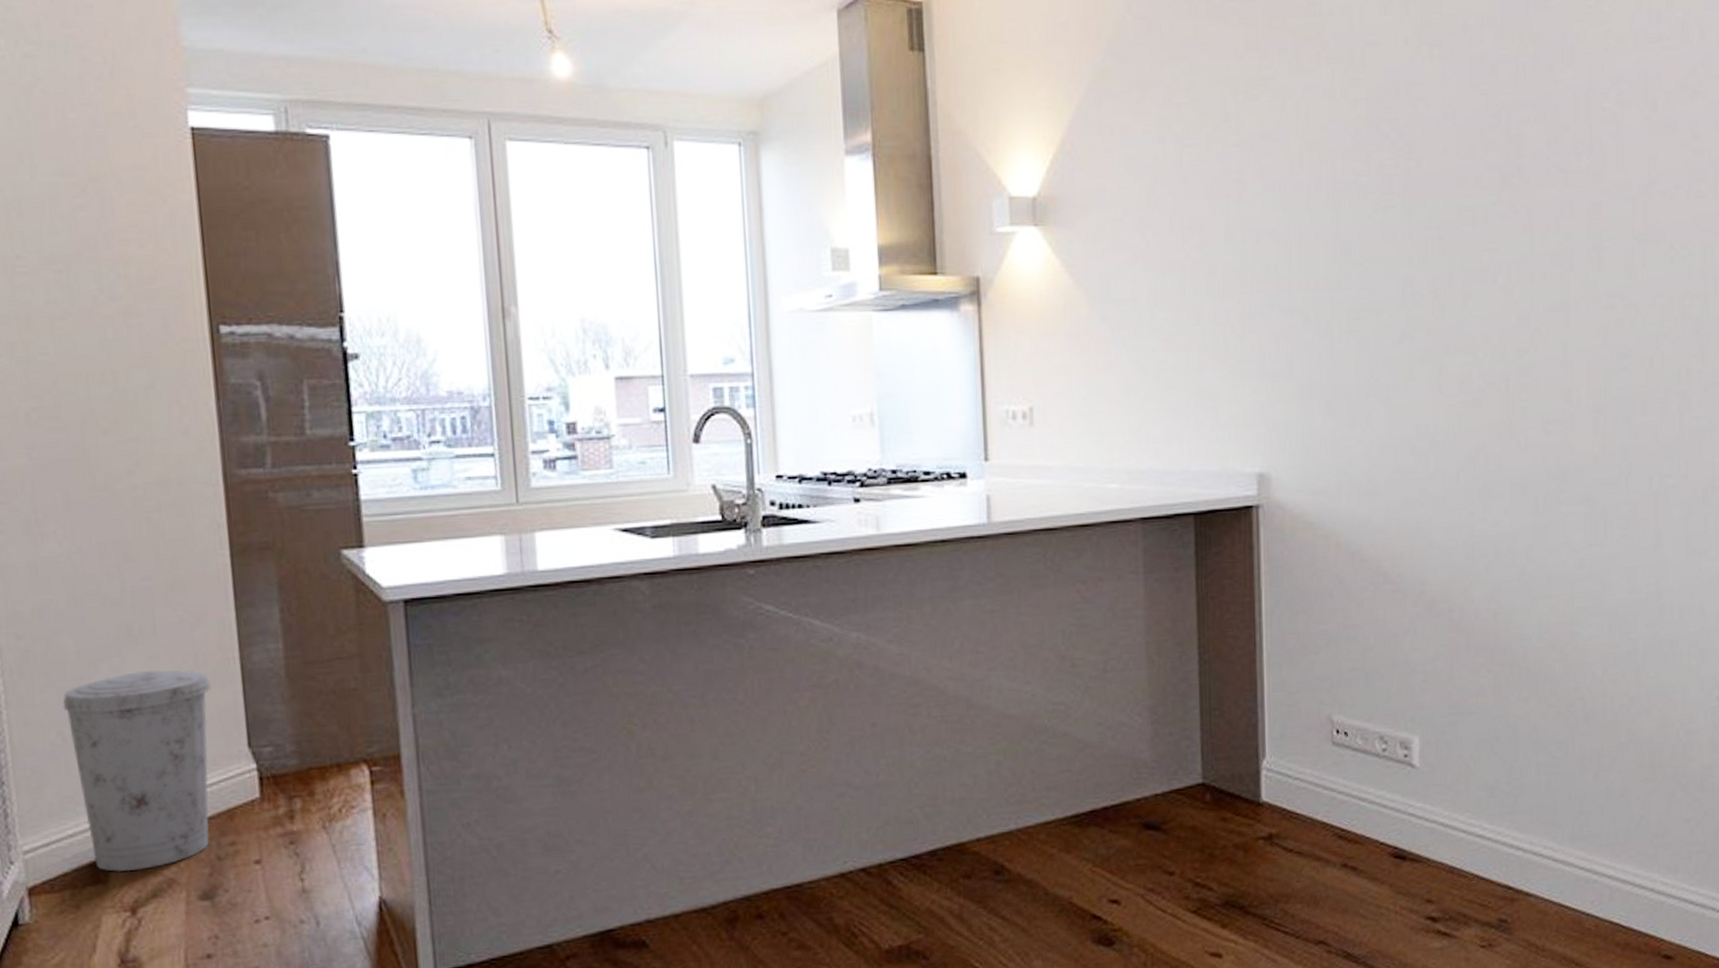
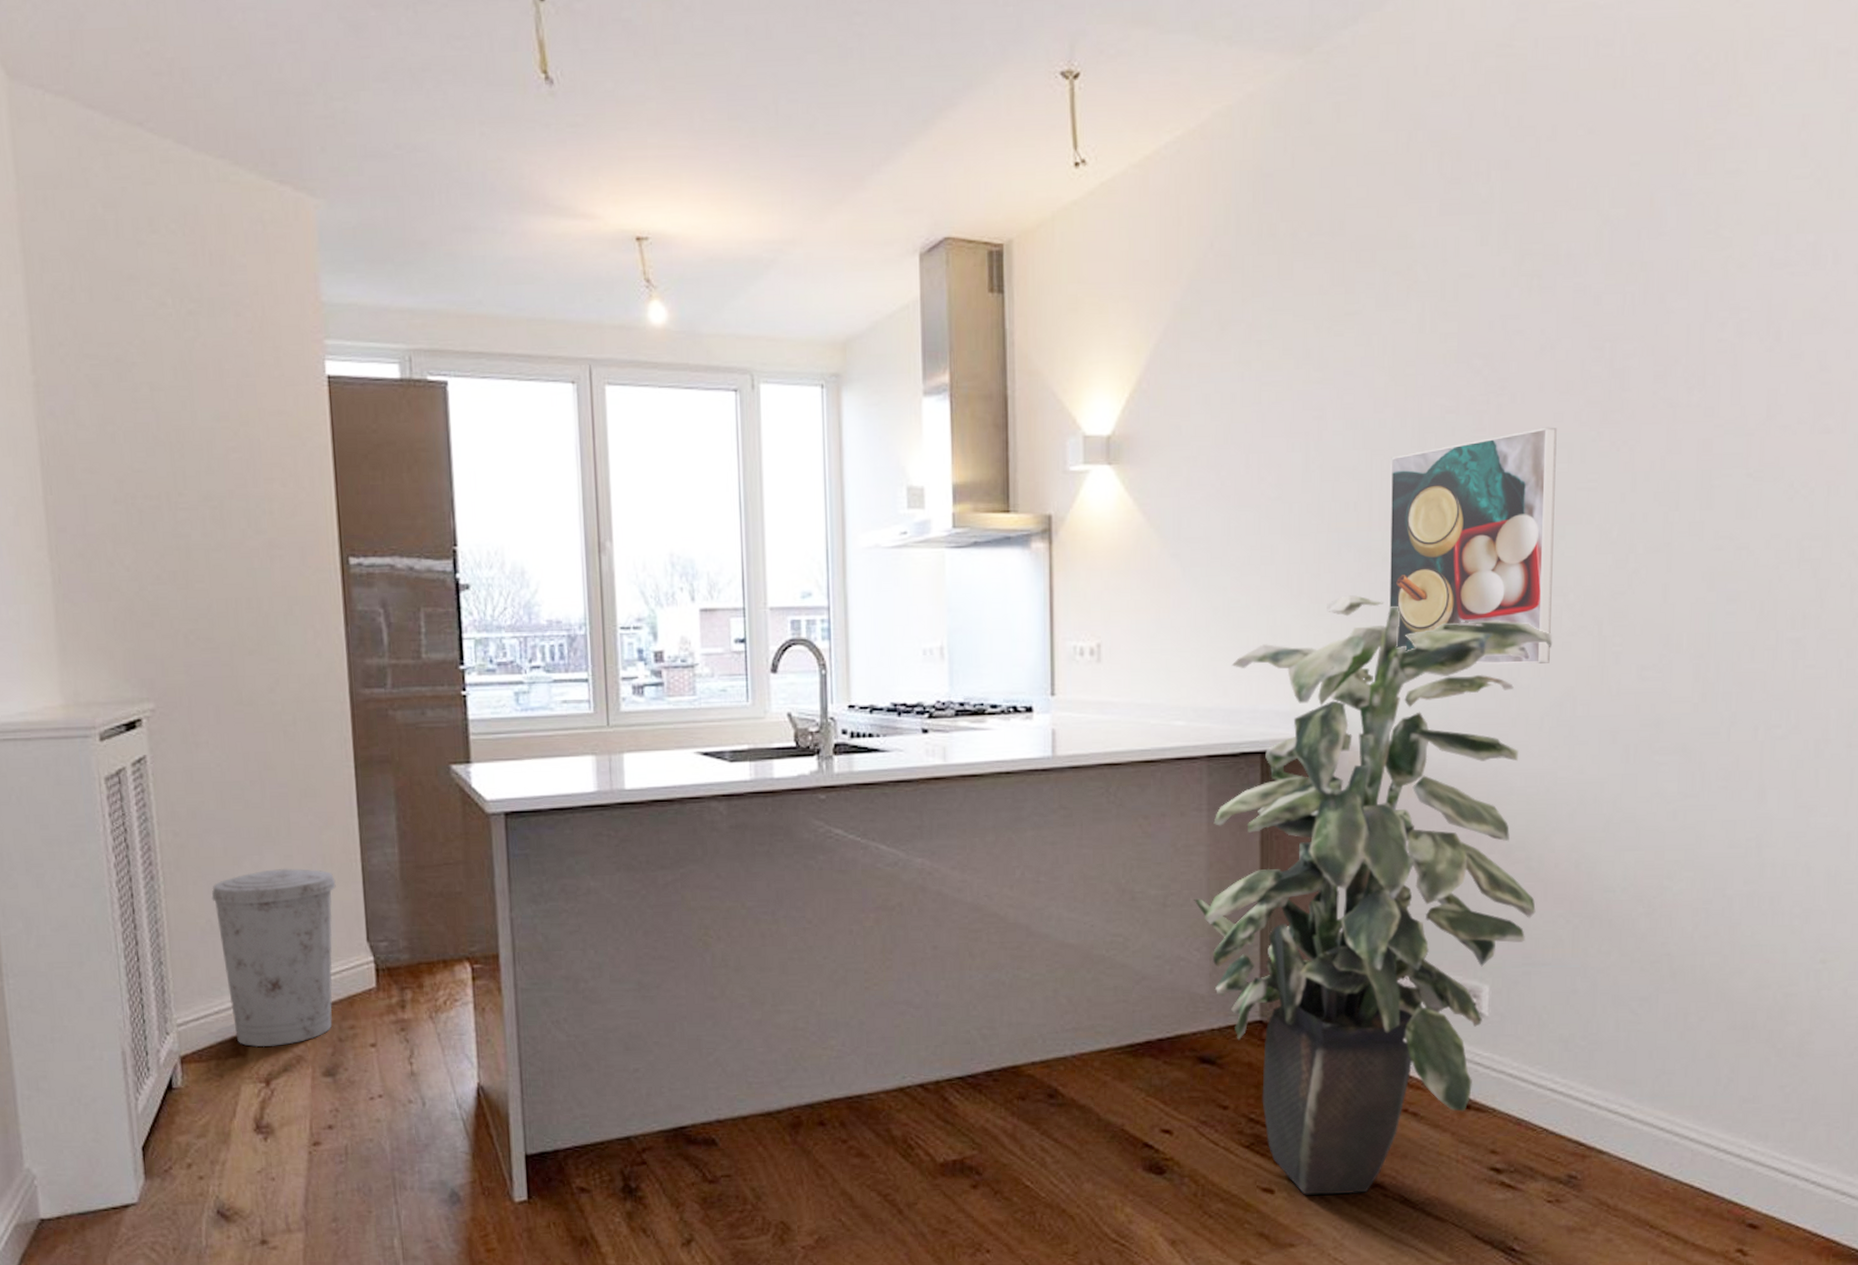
indoor plant: none [1133,355,1465,957] -> present [1194,595,1553,1195]
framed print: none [1308,190,1463,422] -> present [1387,427,1557,665]

